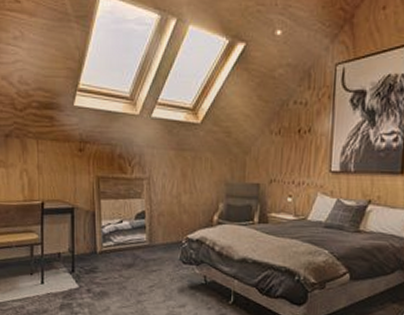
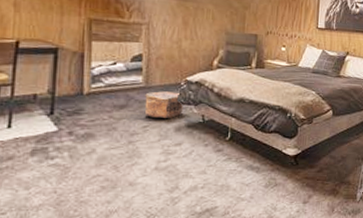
pouch: none [149,250,185,279] -> present [144,91,183,118]

